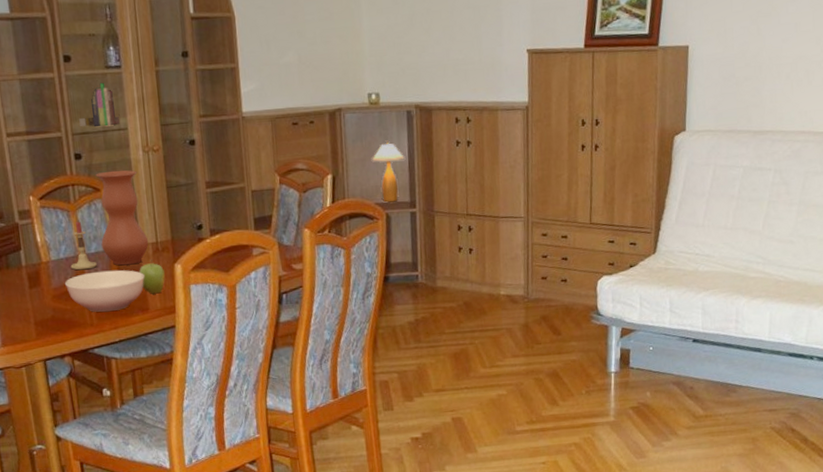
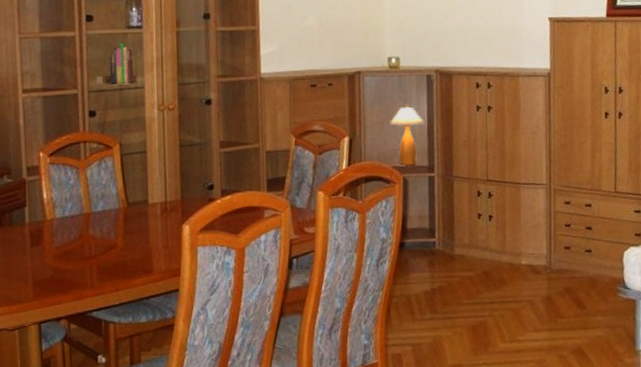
bowl: present [64,270,145,312] -> none [67,229,151,274]
candlestick: present [70,221,98,271] -> none [75,178,103,229]
vase: present [95,170,149,266] -> none [108,128,158,225]
fruit: present [139,259,166,294] -> none [145,219,173,256]

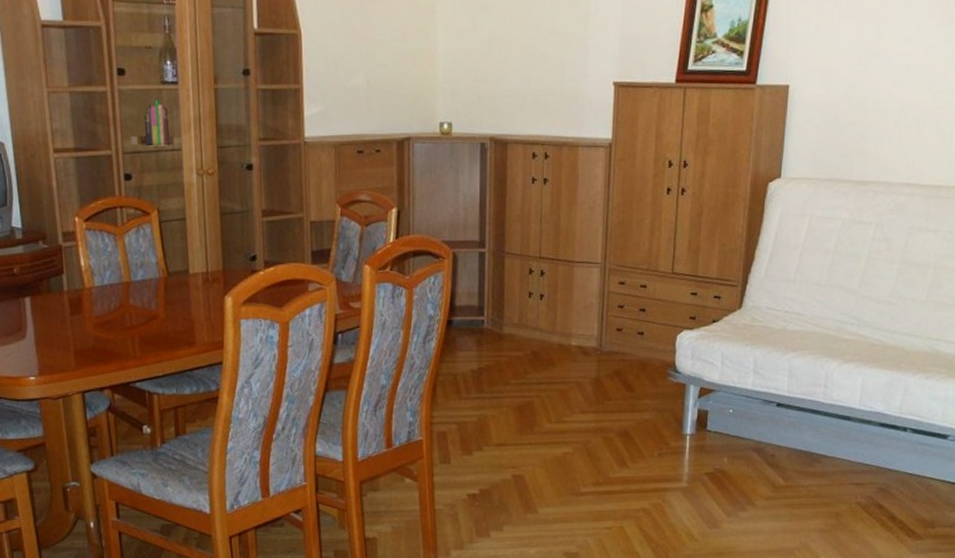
table lamp: present [390,104,425,166] -> none [441,174,477,241]

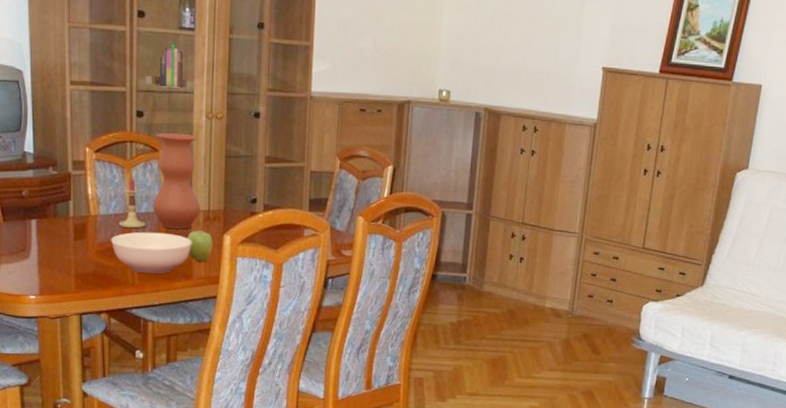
bowl: none [107,299,193,344] -> present [110,232,192,274]
candlestick: none [115,246,144,299] -> present [119,179,146,229]
vase: none [145,193,199,296] -> present [152,132,201,230]
fruit: none [187,290,215,327] -> present [187,227,214,262]

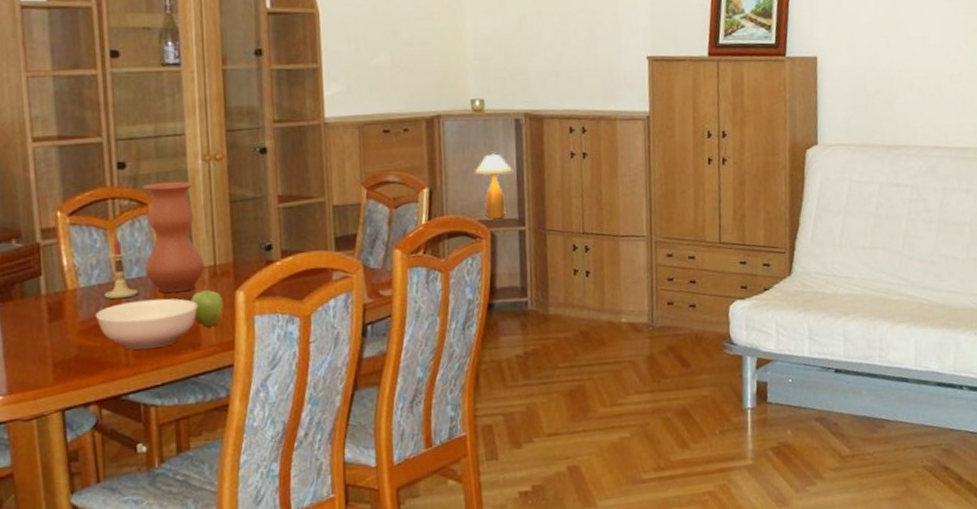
books: present [146,43,187,88] -> none [125,82,177,132]
table lamp: none [435,139,469,201] -> present [475,151,514,220]

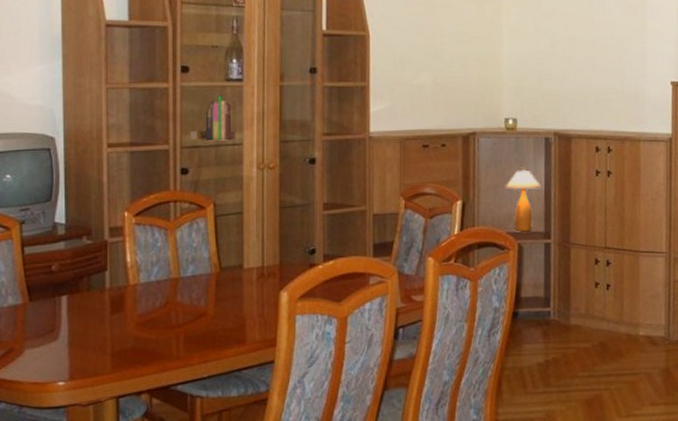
bowl: present [94,298,198,350] -> none [152,296,245,344]
candlestick: present [104,241,139,300] -> none [161,241,193,295]
books: none [125,82,177,132] -> present [190,96,236,141]
vase: present [142,181,205,294] -> none [199,187,254,292]
fruit: present [191,286,224,327] -> none [239,286,269,324]

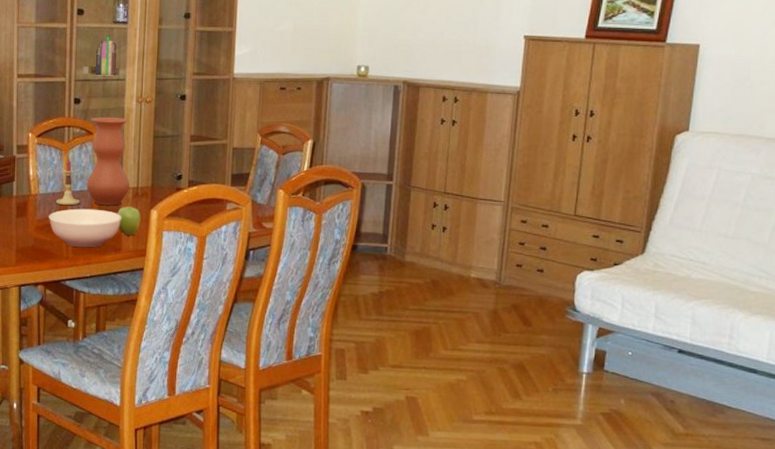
bowl: none [152,296,245,344] -> present [48,208,122,248]
candlestick: none [161,241,193,295] -> present [56,160,81,206]
vase: none [199,187,254,292] -> present [86,117,130,206]
fruit: none [239,286,269,324] -> present [117,203,142,236]
table lamp: present [506,167,542,232] -> none [354,112,388,173]

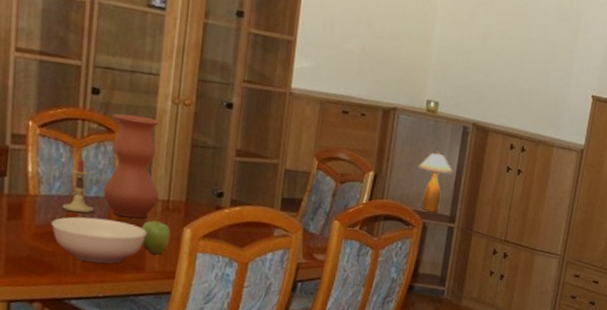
books: present [83,36,120,76] -> none [105,21,154,69]
table lamp: none [354,112,388,173] -> present [419,150,454,213]

